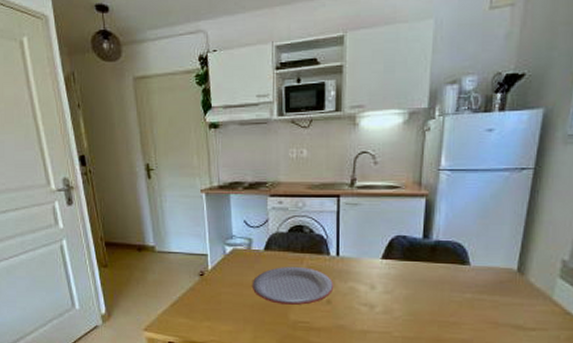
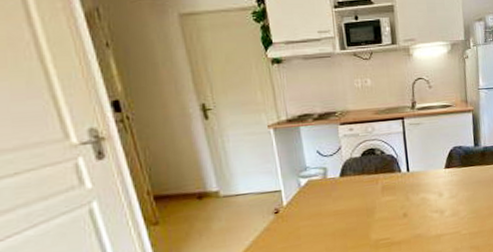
plate: present [252,266,334,305] -> none [331,186,409,227]

